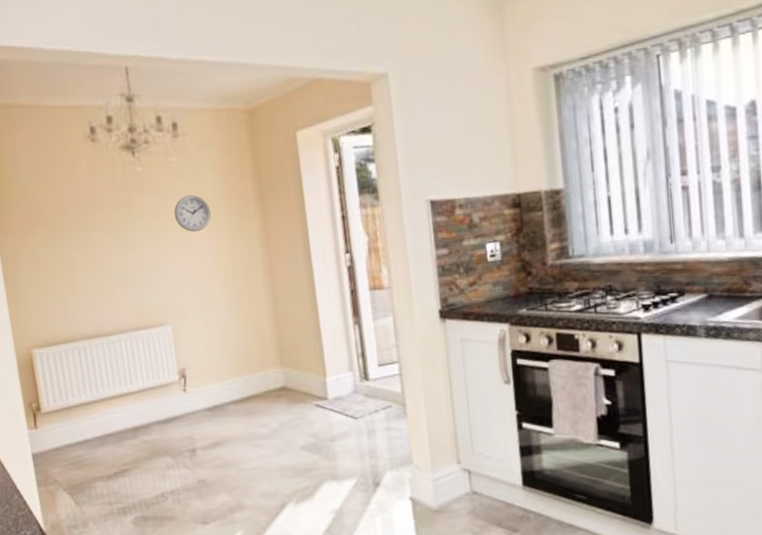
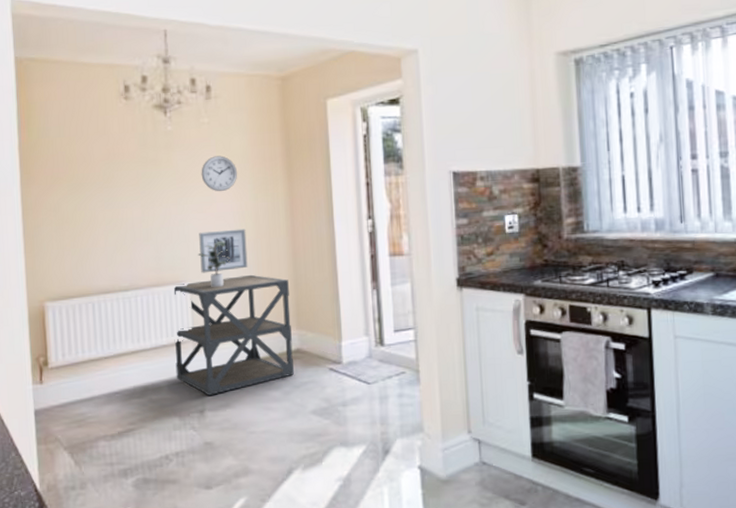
shelving unit: none [156,314,281,435] -> present [173,274,294,395]
wall art: none [176,268,228,315] -> present [199,229,248,273]
potted plant: none [177,281,211,328] -> present [198,240,231,287]

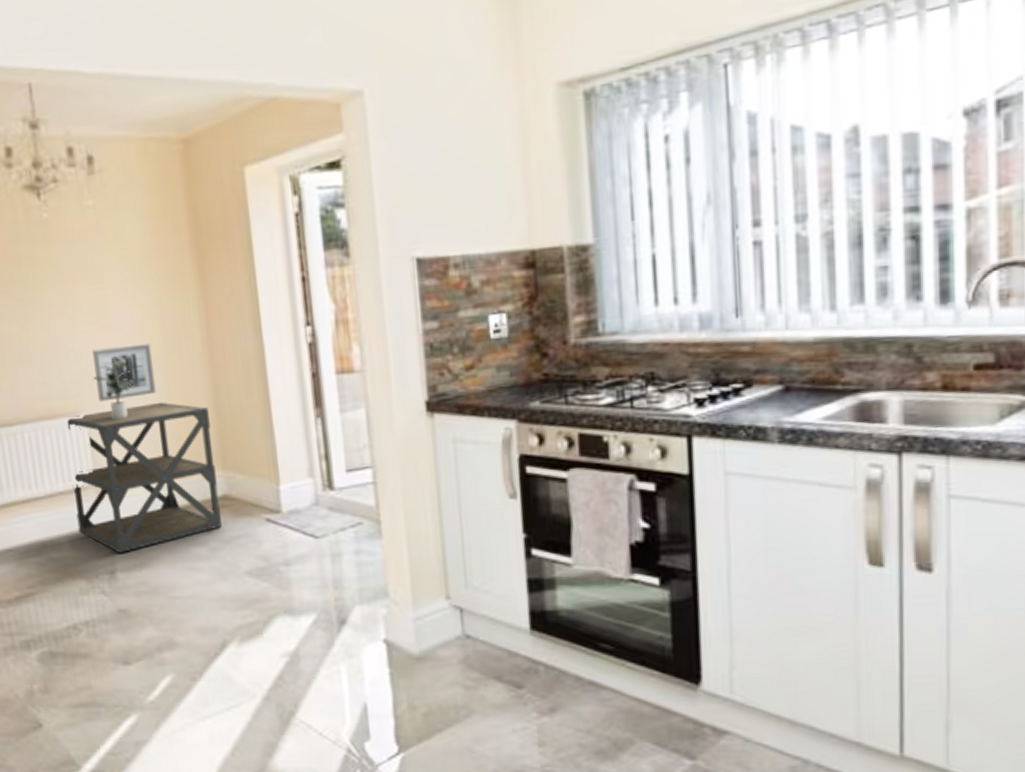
wall clock: present [201,155,238,192] -> none [89,248,136,297]

